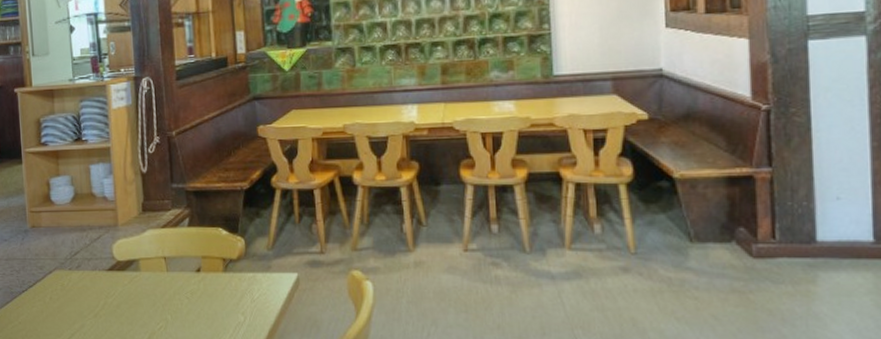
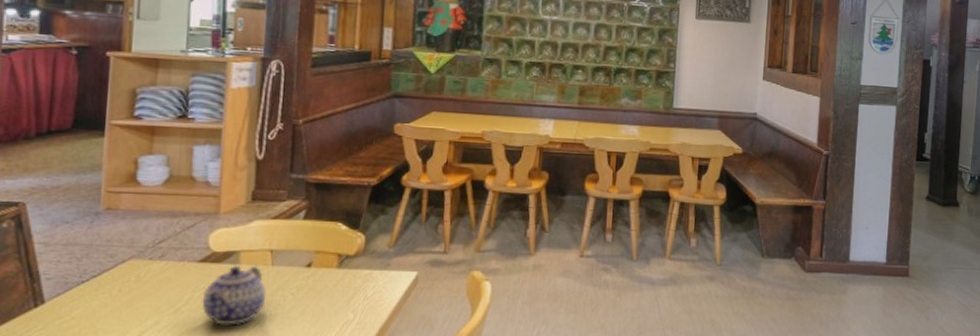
teapot: none [114,272,166,328] -> present [202,265,267,325]

